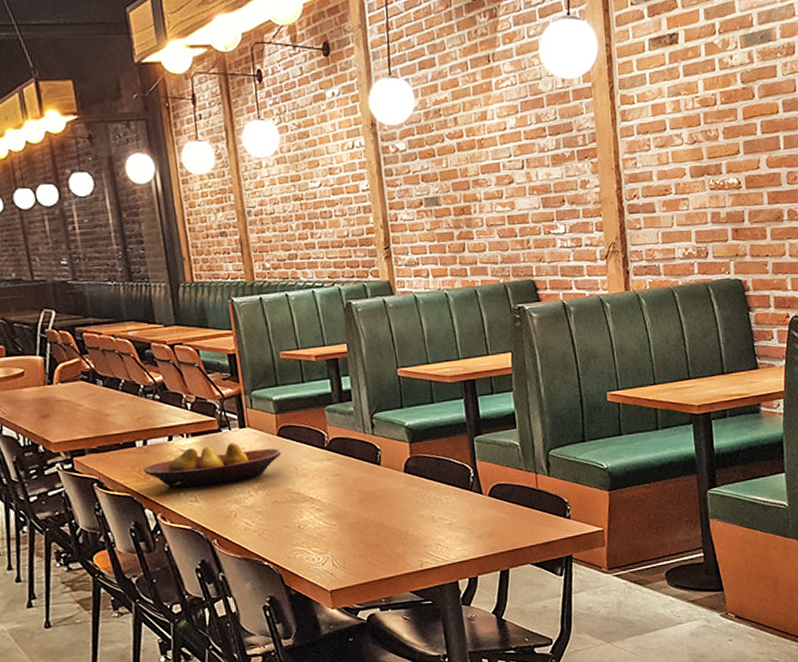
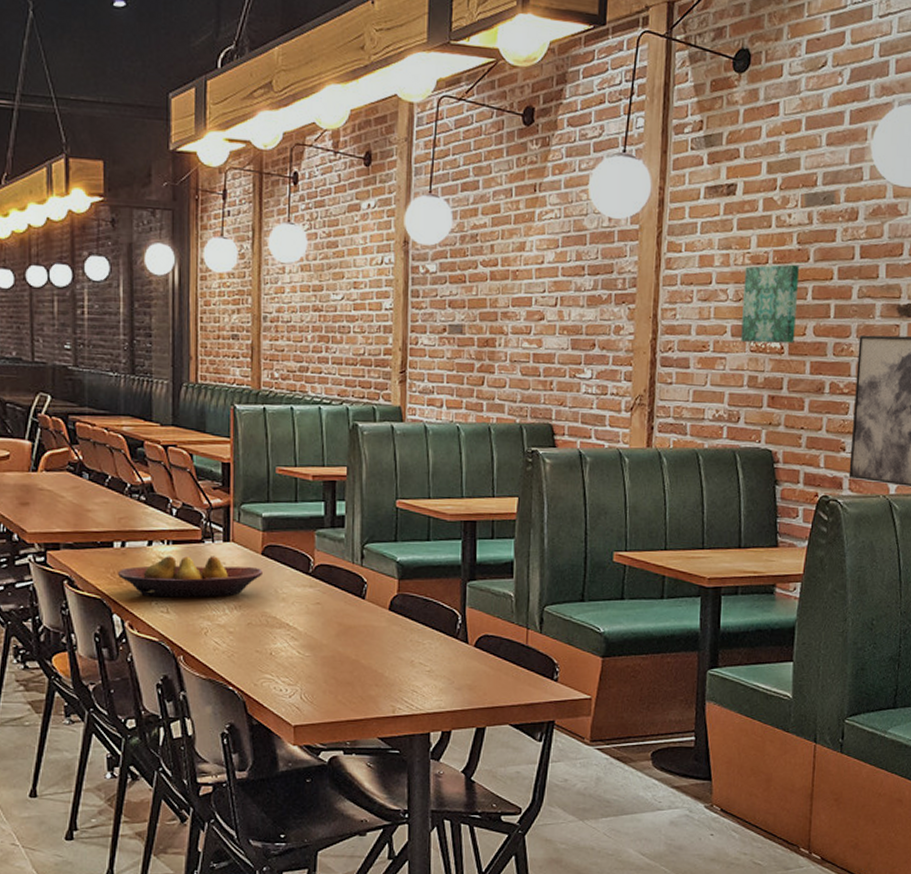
wall art: none [696,103,750,181] -> present [741,264,799,344]

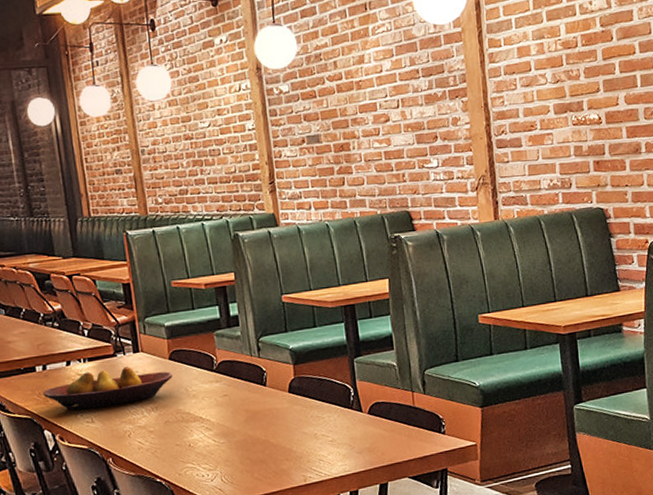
wall art: present [741,264,799,344] -> none [558,44,610,117]

